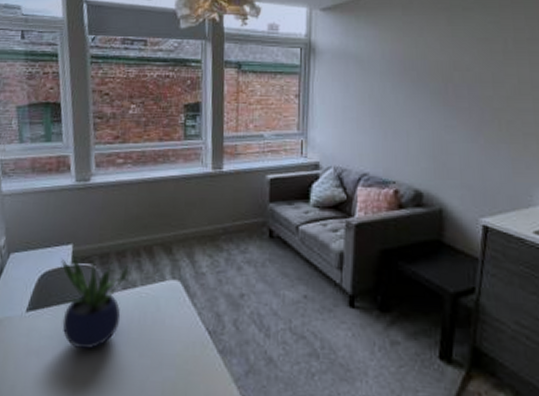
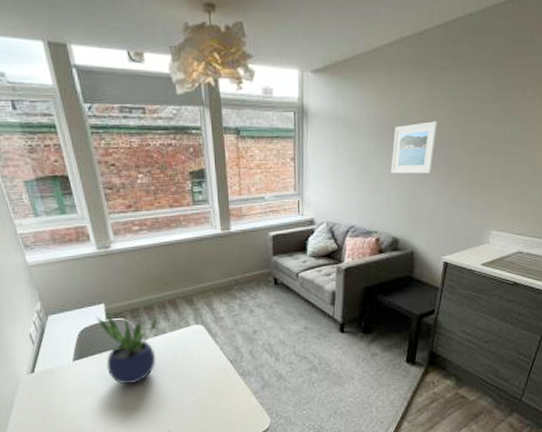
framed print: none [410,62,466,119] -> present [391,121,439,174]

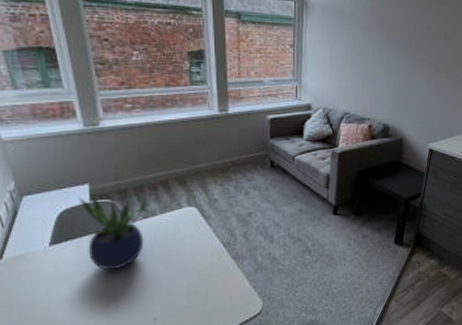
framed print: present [391,121,439,174] -> none [383,20,426,68]

